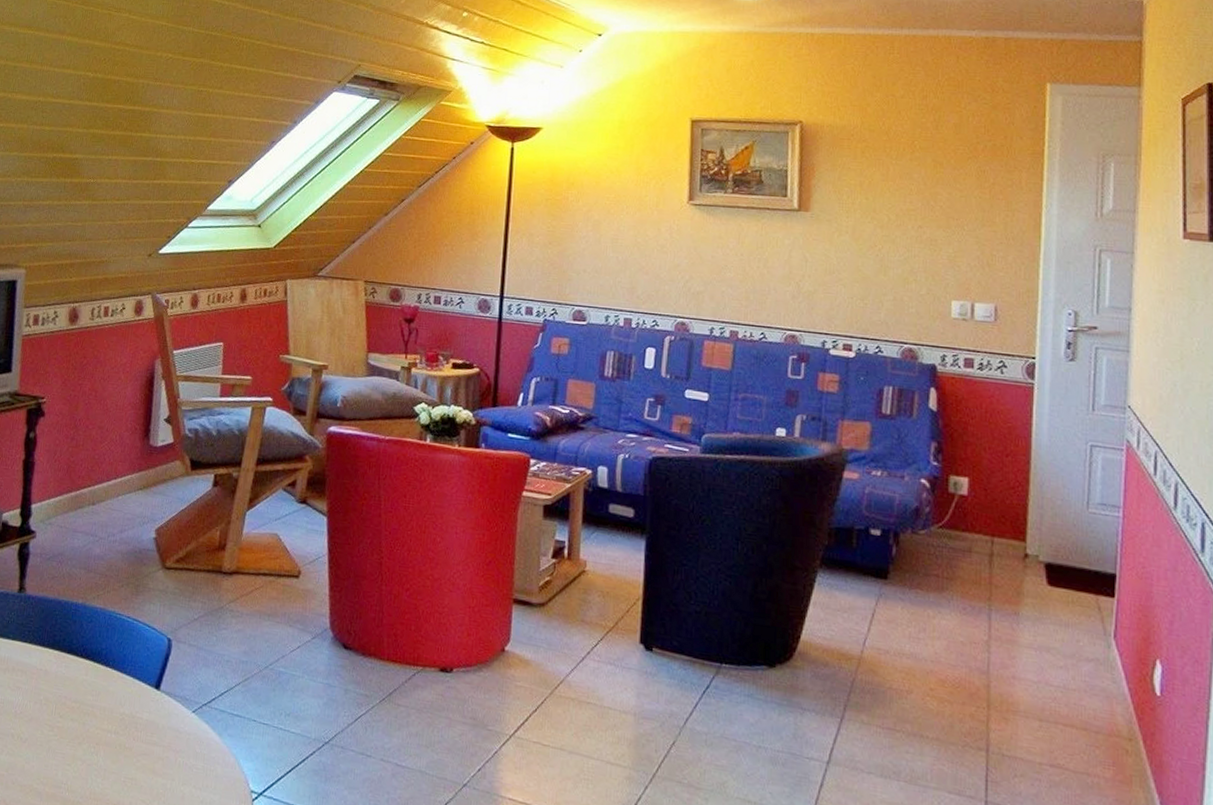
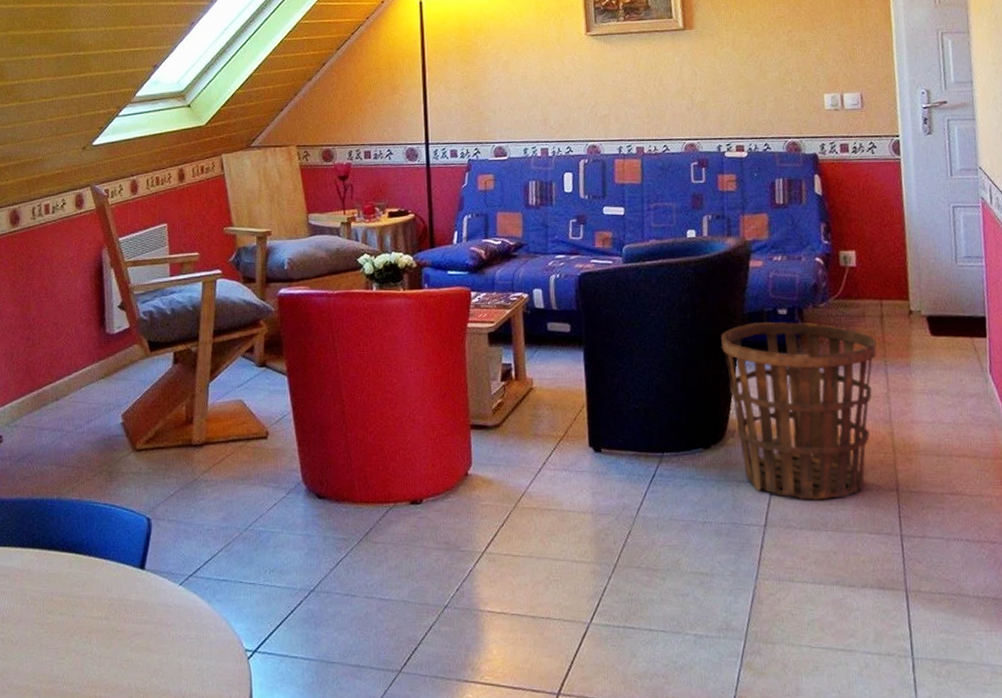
basket: none [800,539,982,747] -> present [720,322,877,500]

